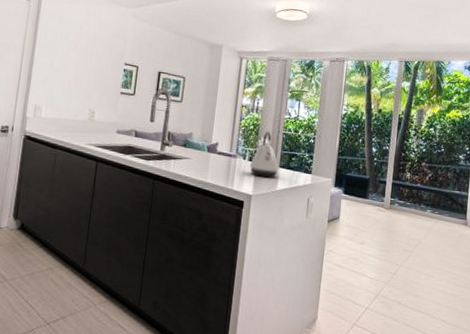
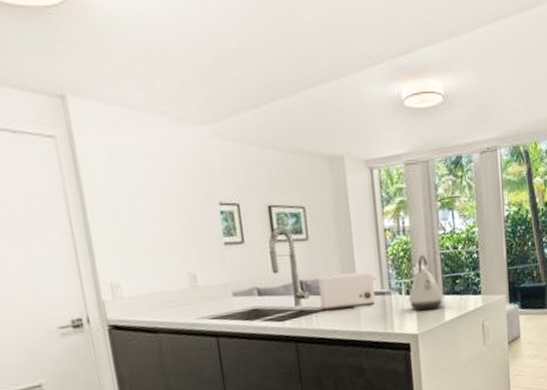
toaster: none [180,131,227,164] -> present [318,271,376,311]

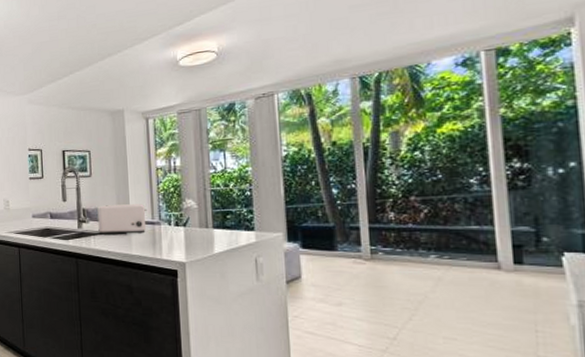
kettle: present [409,254,443,311] -> none [177,190,213,241]

